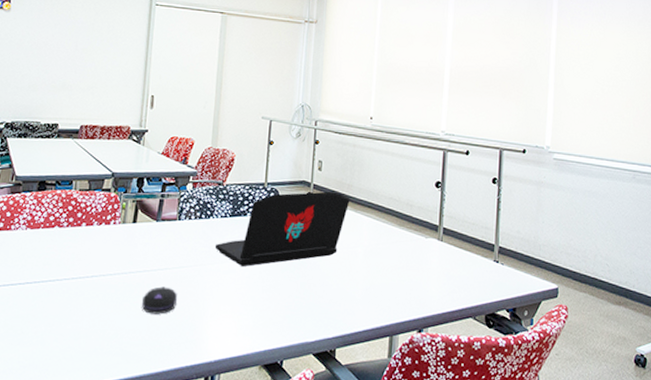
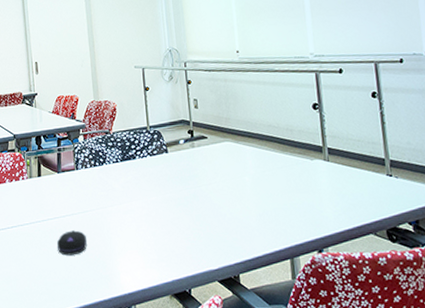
laptop: present [214,191,350,266] -> none [112,126,230,205]

